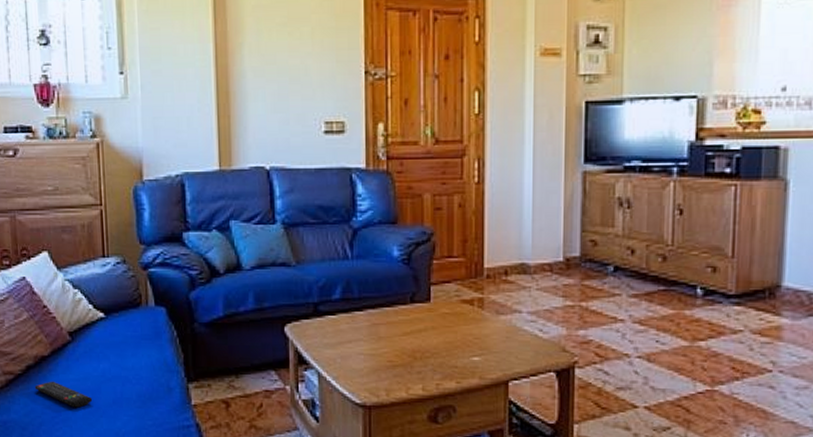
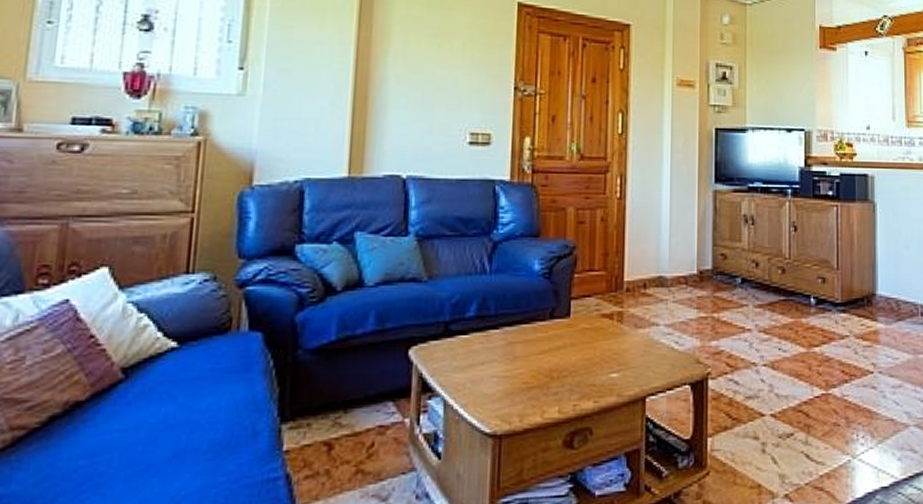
remote control: present [34,381,93,408] -> none [56,434,144,468]

